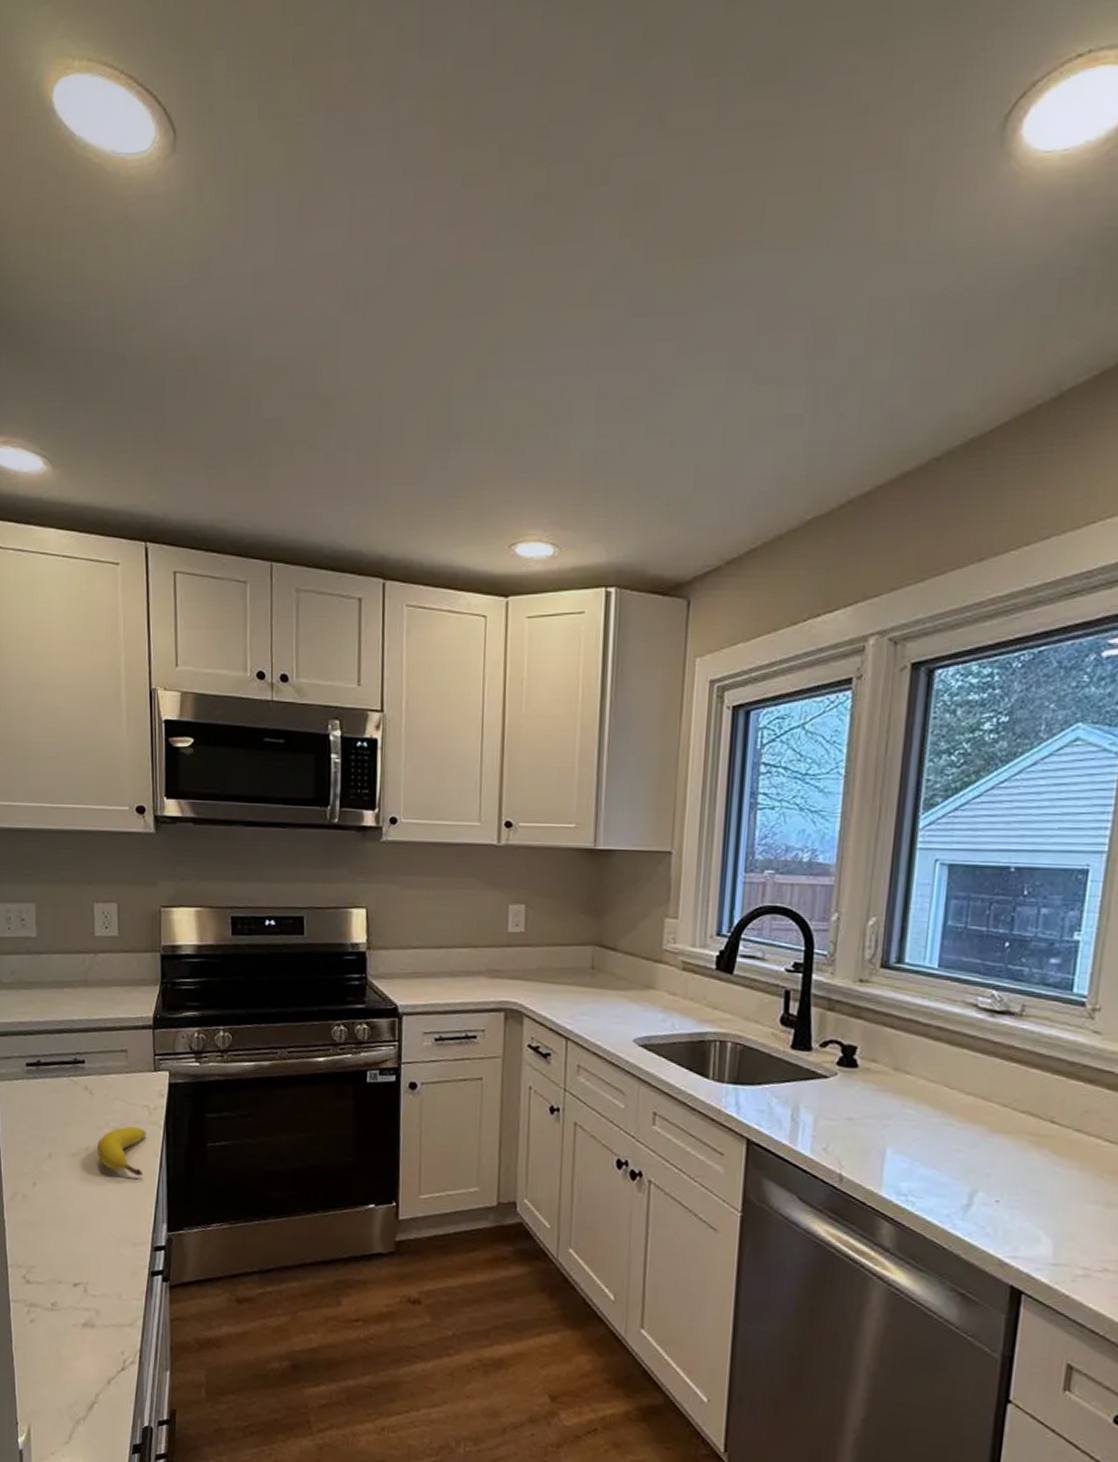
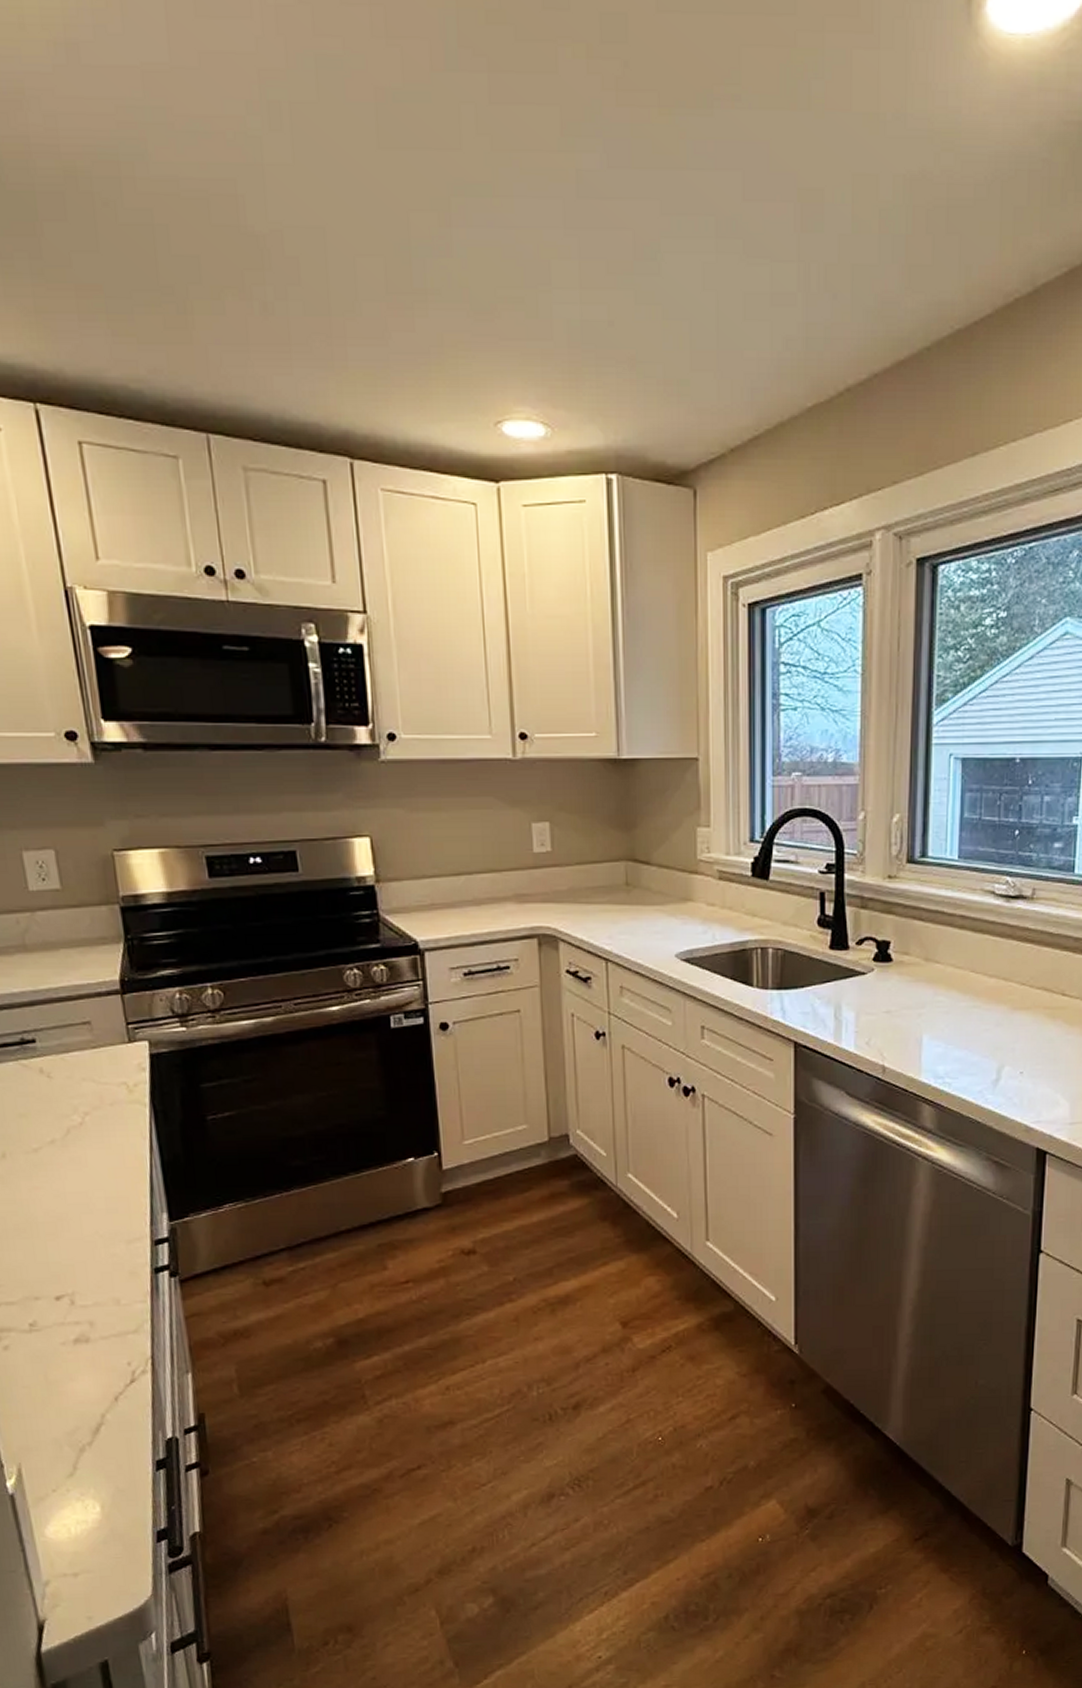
fruit: present [96,1126,147,1176] -> none [64,1109,130,1164]

